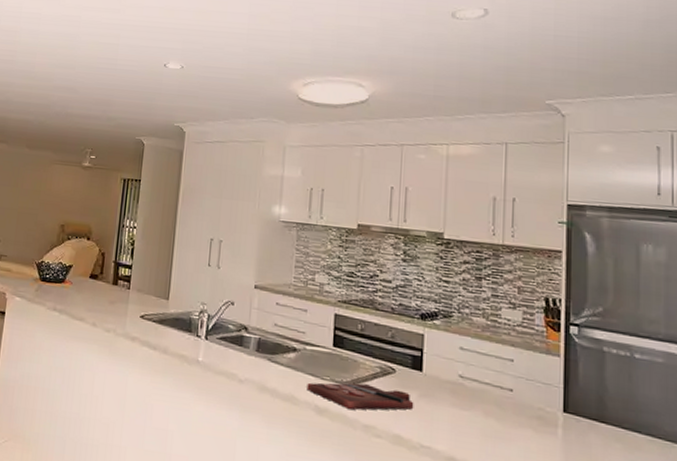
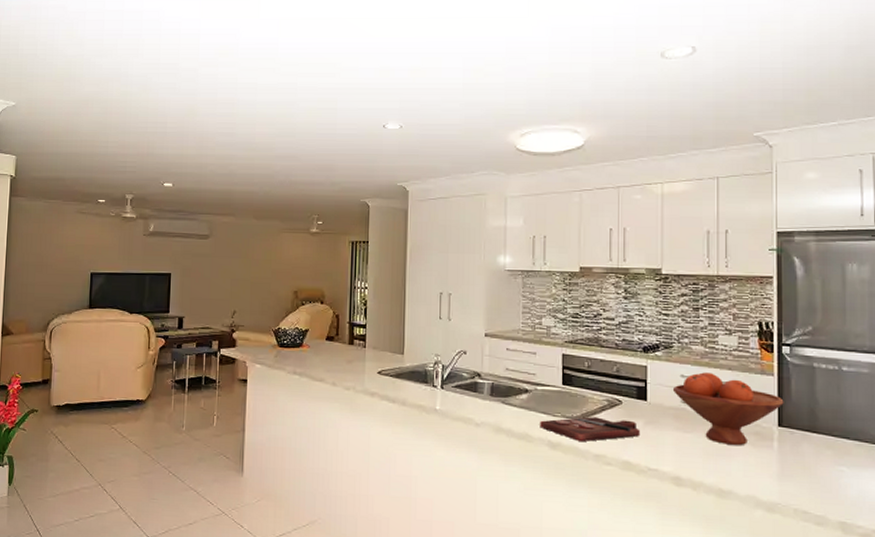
fruit bowl: none [450,346,570,429] -> present [672,372,784,445]

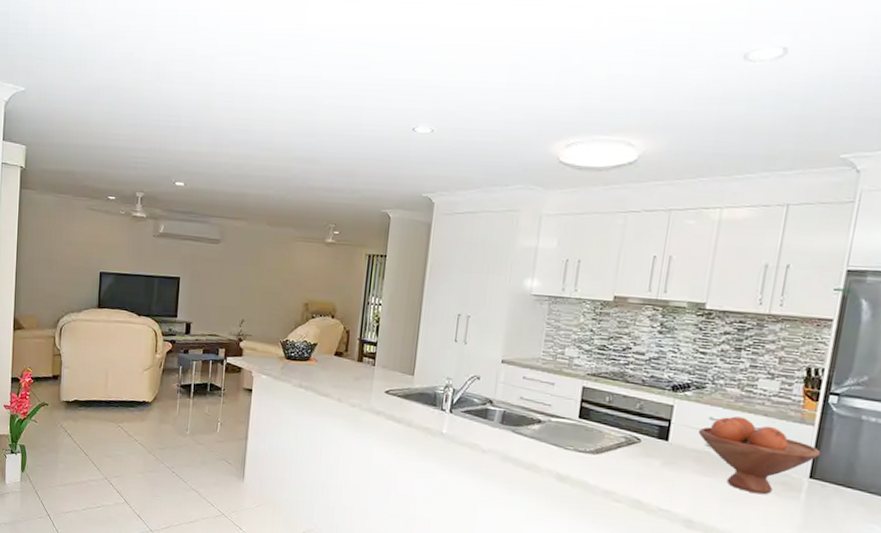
cutting board: present [540,417,641,442] -> none [549,452,657,478]

